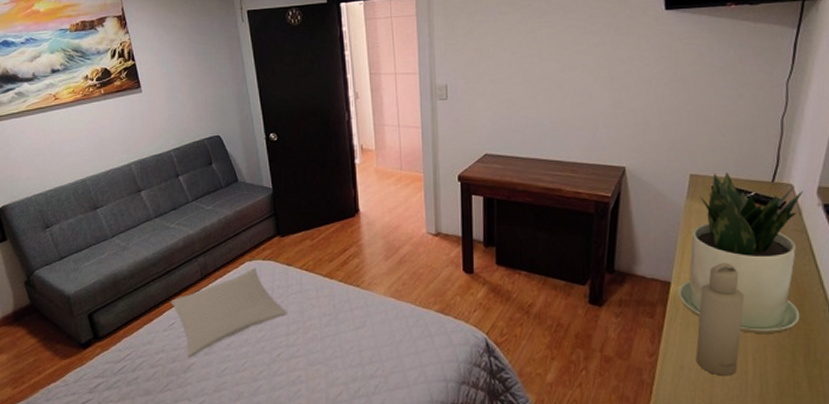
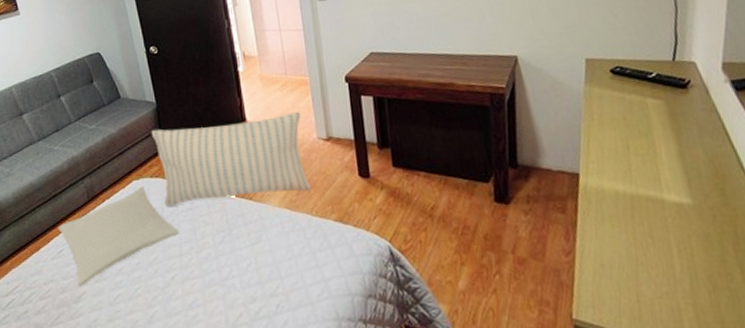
pillow: none [266,207,417,288] -> present [151,112,312,207]
planter: present [678,172,803,333] -> none [588,54,723,223]
bottle: present [695,262,745,376] -> none [612,148,663,272]

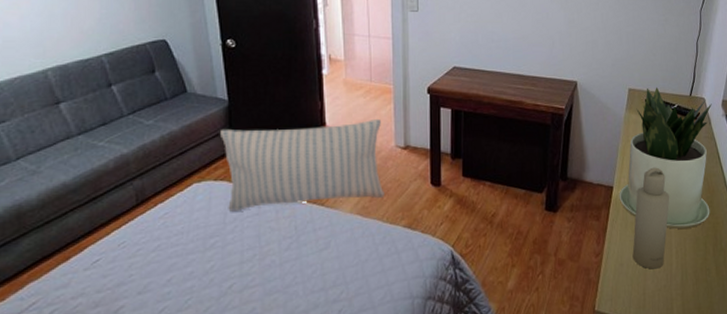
pillow: present [58,186,179,286] -> none [95,189,242,300]
planter: none [588,54,723,223] -> present [619,87,712,229]
bottle: none [612,148,663,272] -> present [632,167,670,270]

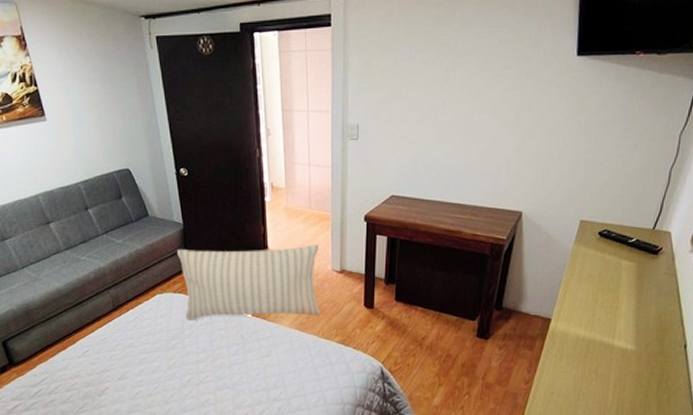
planter: present [619,87,712,229] -> none [556,219,679,364]
bottle: present [632,167,670,270] -> none [565,302,614,400]

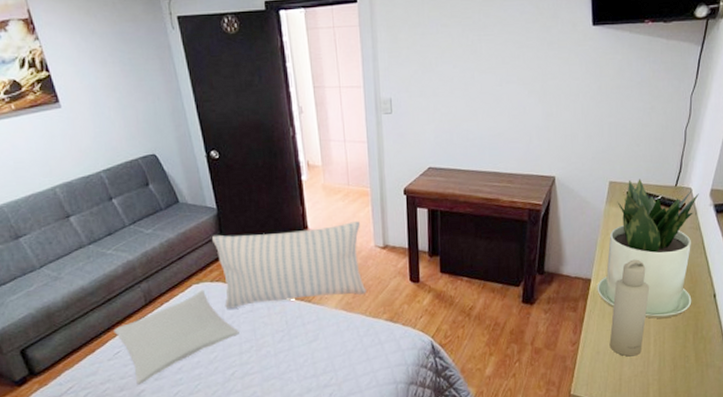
pillow: none [84,299,197,382] -> present [113,289,239,385]
planter: none [556,219,679,364] -> present [597,179,699,319]
bottle: none [565,302,614,400] -> present [609,259,650,357]

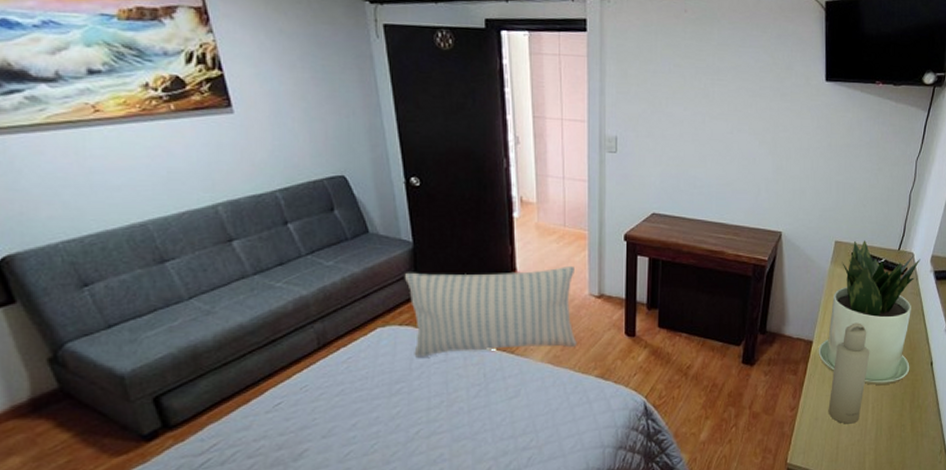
pillow: present [113,289,239,385] -> none [276,334,429,443]

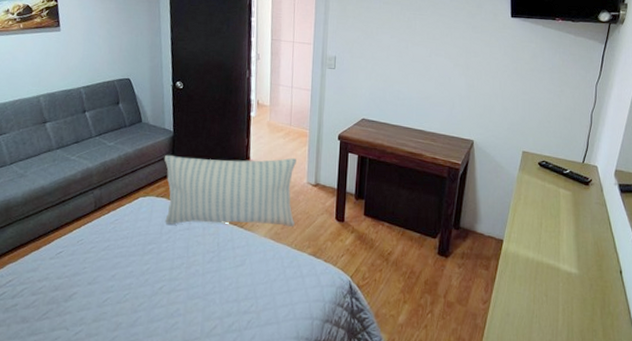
planter: present [818,240,920,385] -> none [508,152,604,288]
bottle: present [828,322,870,424] -> none [519,226,559,323]

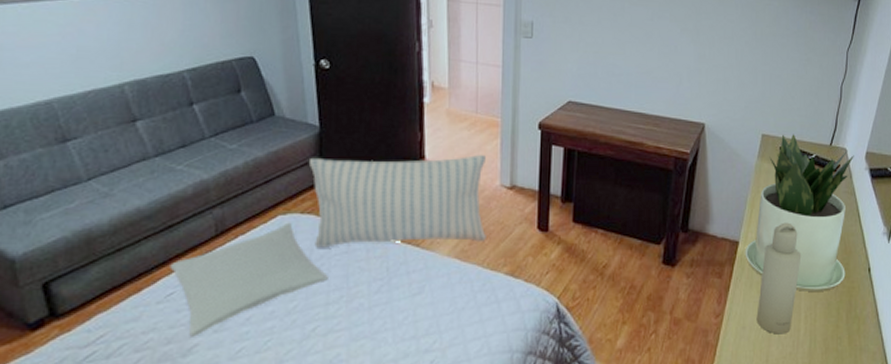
pillow: none [61,203,174,287] -> present [169,222,328,337]
planter: none [508,152,604,288] -> present [745,134,854,292]
bottle: none [519,226,559,323] -> present [756,222,802,335]

